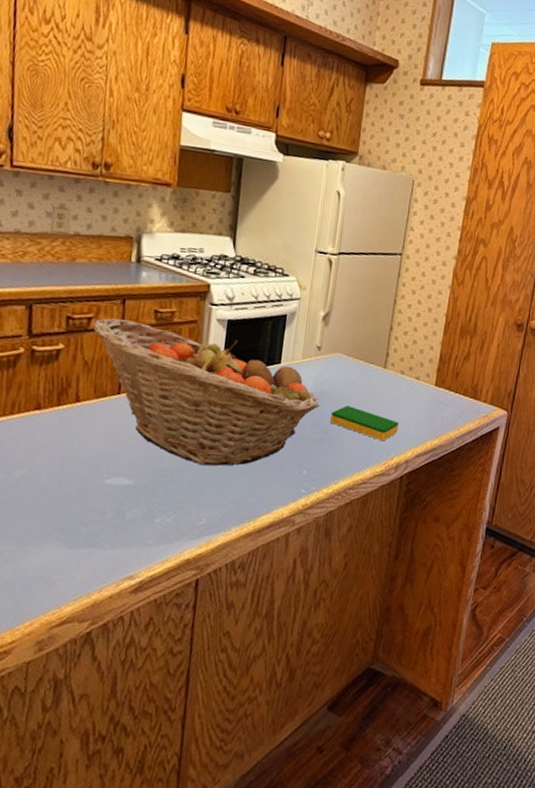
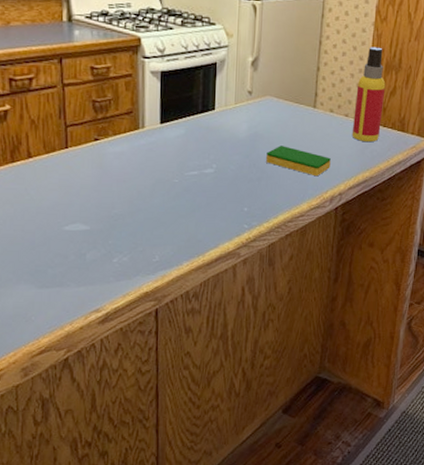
fruit basket: present [93,317,319,466] -> none [35,76,254,209]
spray bottle: none [422,309,460,409] -> present [351,47,386,143]

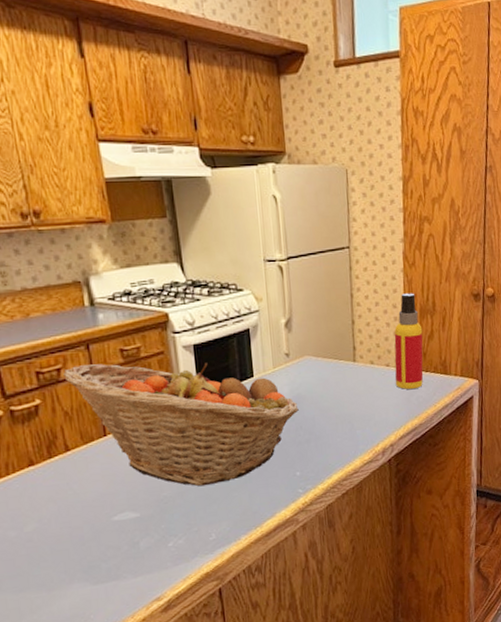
fruit basket: none [35,76,254,209] -> present [63,362,299,487]
dish sponge: present [266,146,331,177] -> none [312,404,378,431]

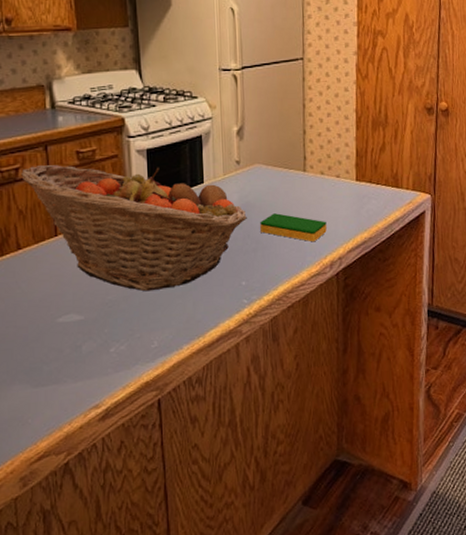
dish sponge: none [312,404,378,431] -> present [260,213,327,242]
spray bottle: present [394,293,424,390] -> none [345,105,375,202]

